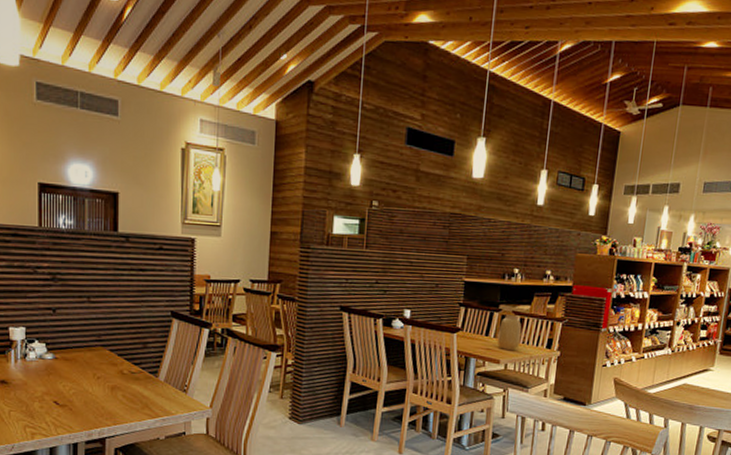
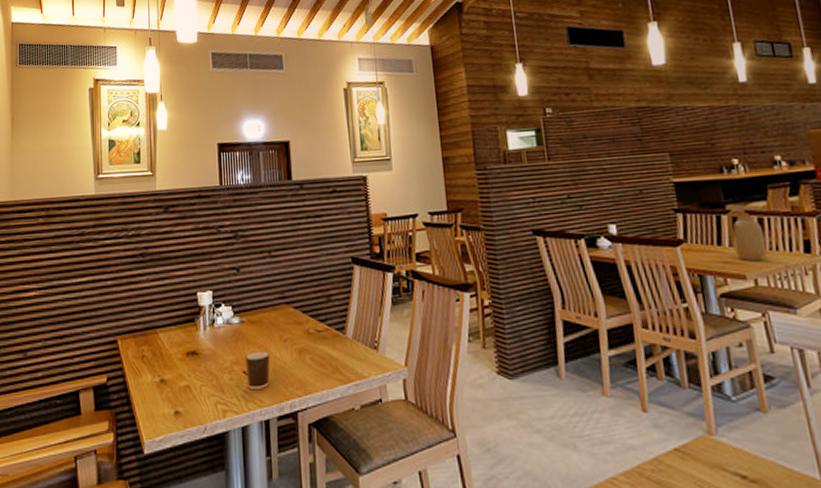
mug: none [57,385,82,418] -> present [245,351,270,390]

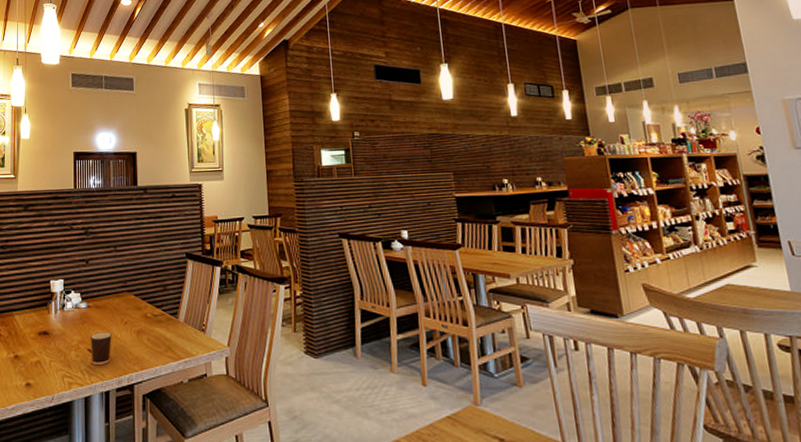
vase: present [732,215,768,262] -> none [500,226,528,264]

